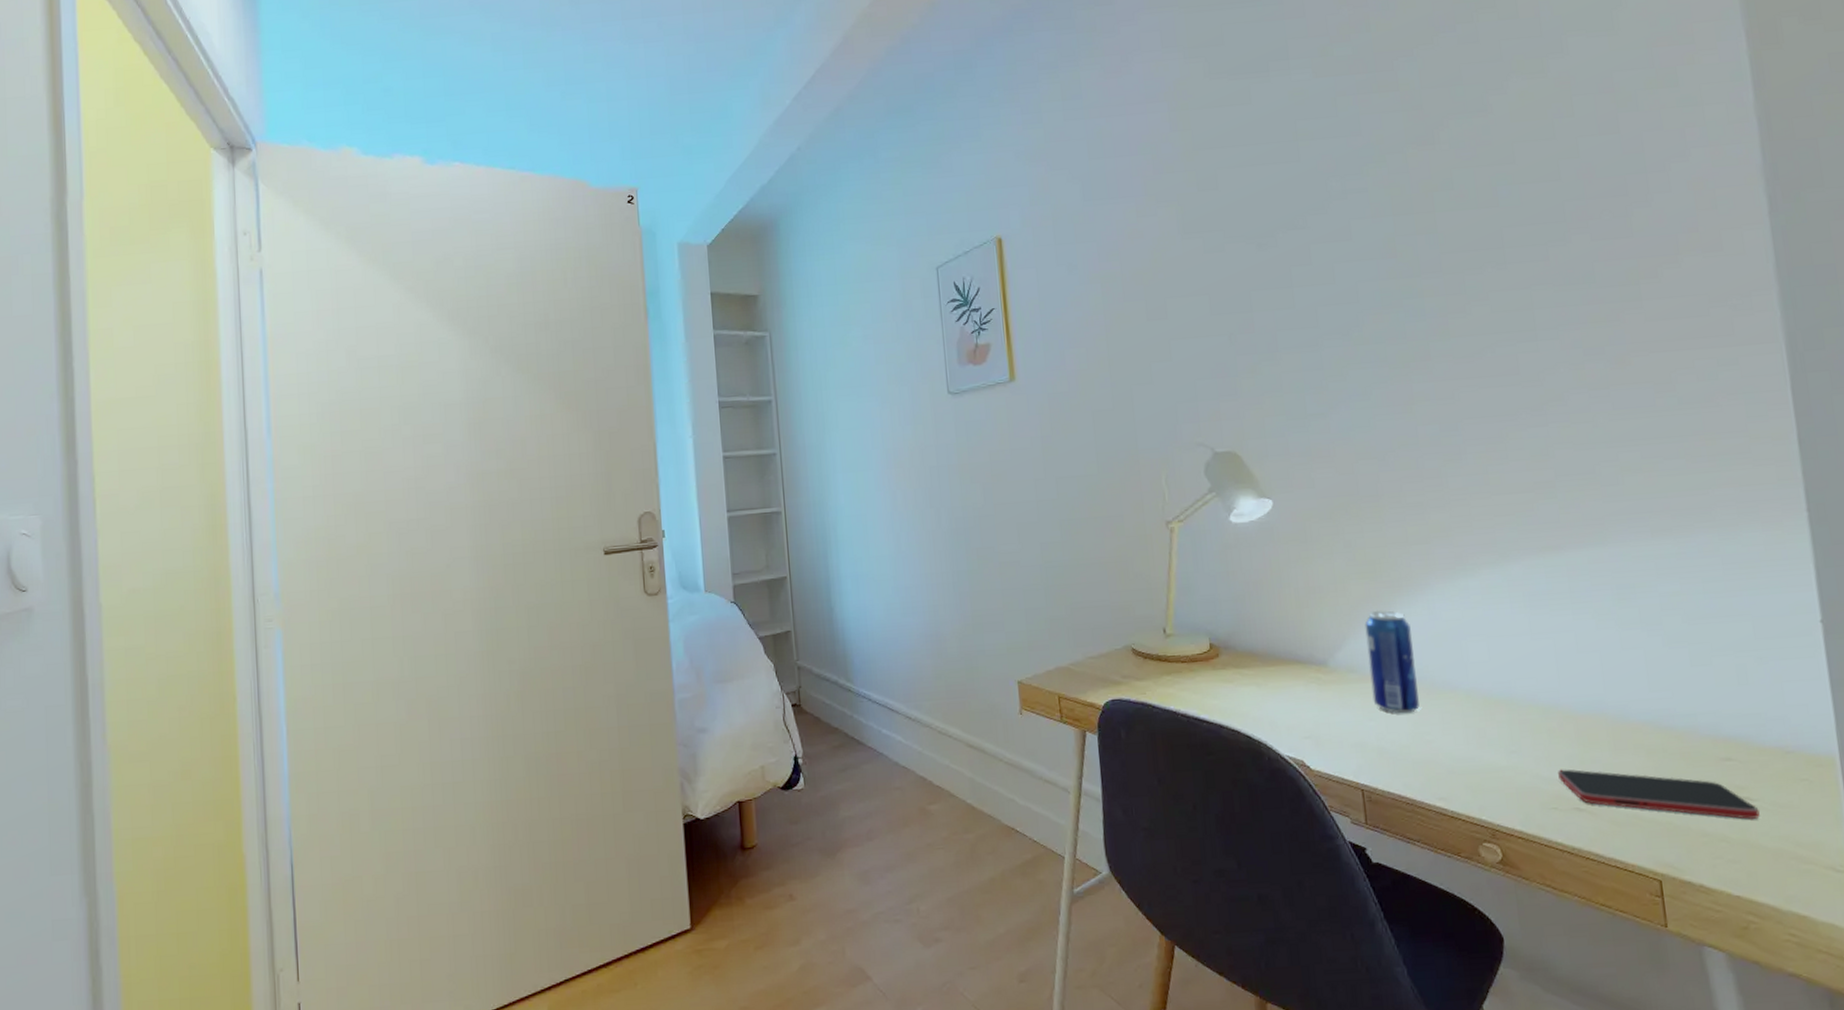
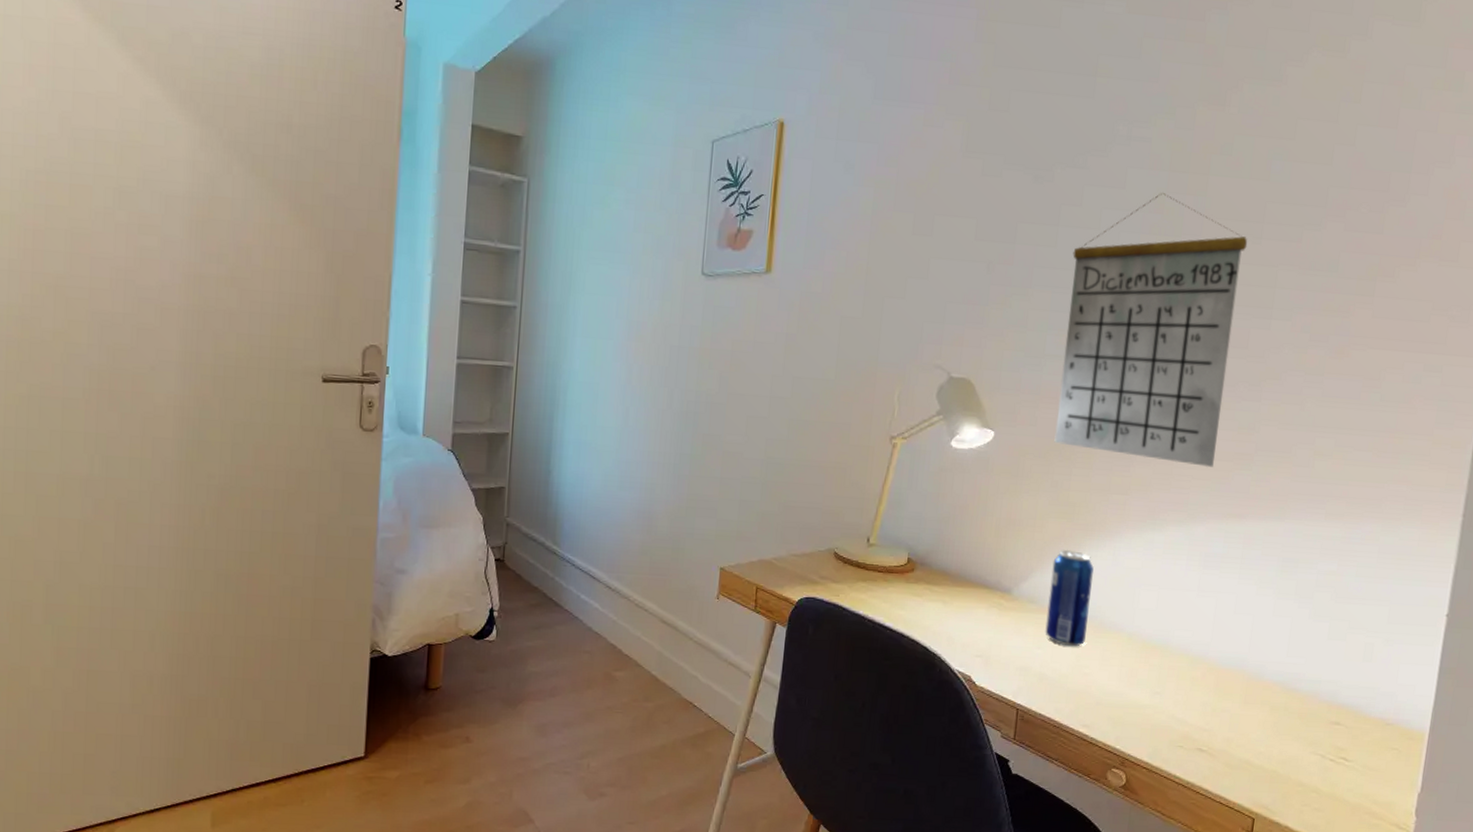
calendar: none [1313,237,1514,503] -> present [1054,193,1248,467]
smartphone: present [1558,769,1760,820] -> none [1190,713,1351,778]

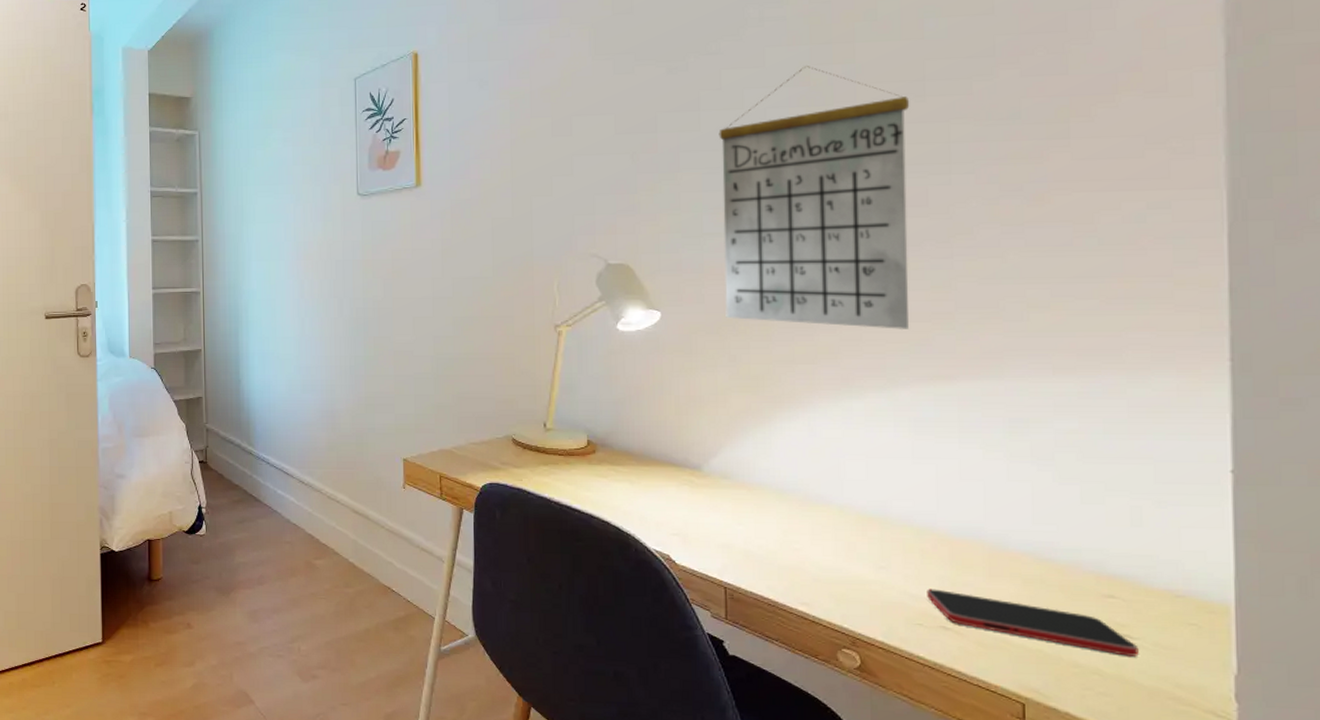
beverage can: present [1045,549,1094,647] -> none [742,422,790,522]
smartphone: none [1190,713,1351,778] -> present [927,588,1139,658]

